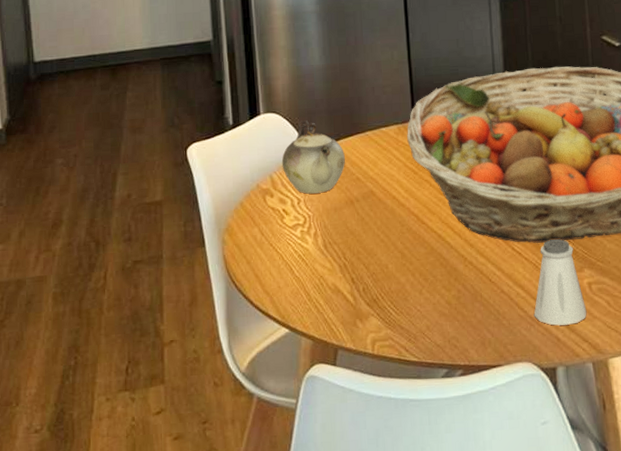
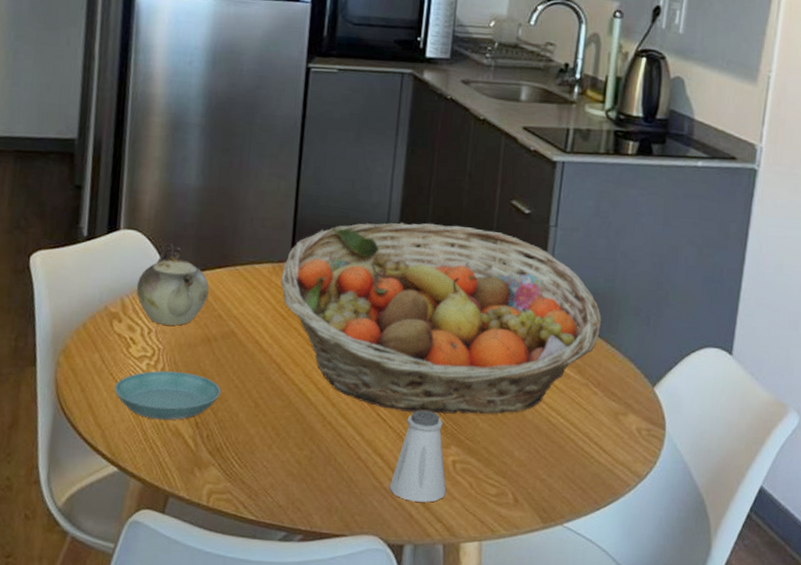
saucer: none [276,234,369,281] -> present [114,371,221,420]

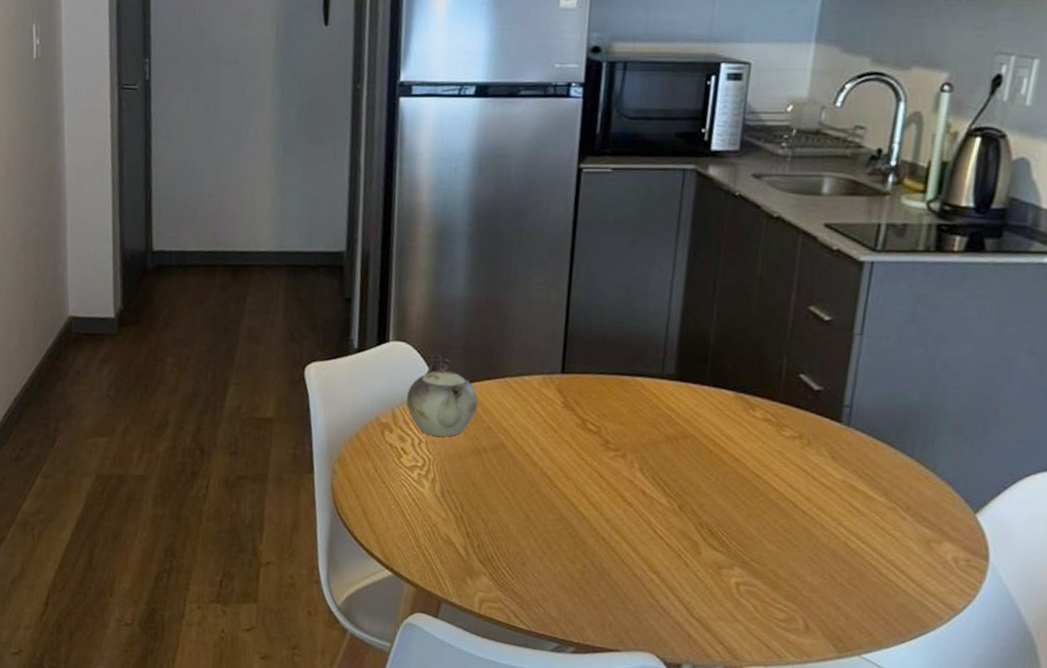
saucer: present [114,371,221,420] -> none [387,480,491,529]
fruit basket: present [281,223,602,415] -> none [551,332,915,537]
saltshaker: present [389,410,447,502] -> none [666,529,729,623]

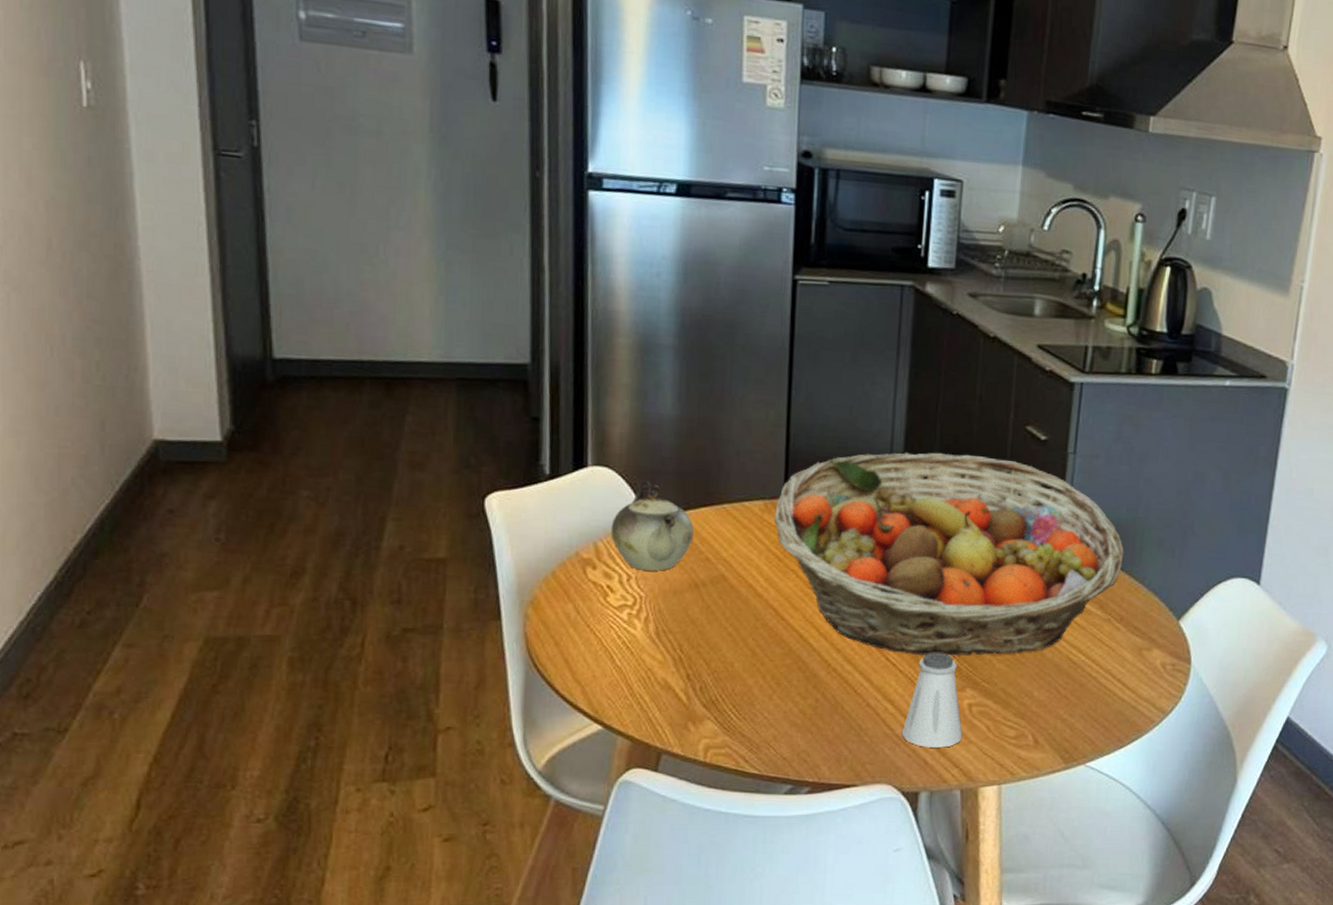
fruit basket: none [551,332,915,537] -> present [774,452,1125,656]
saltshaker: none [666,529,729,623] -> present [901,653,963,748]

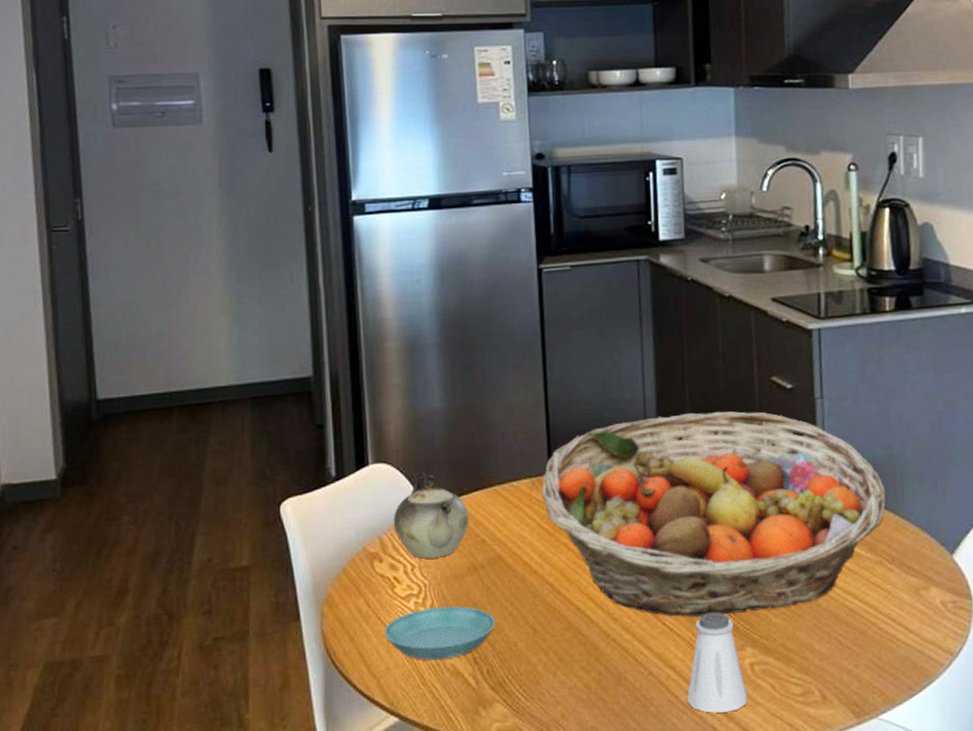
saucer: none [593,620,713,674] -> present [384,606,495,661]

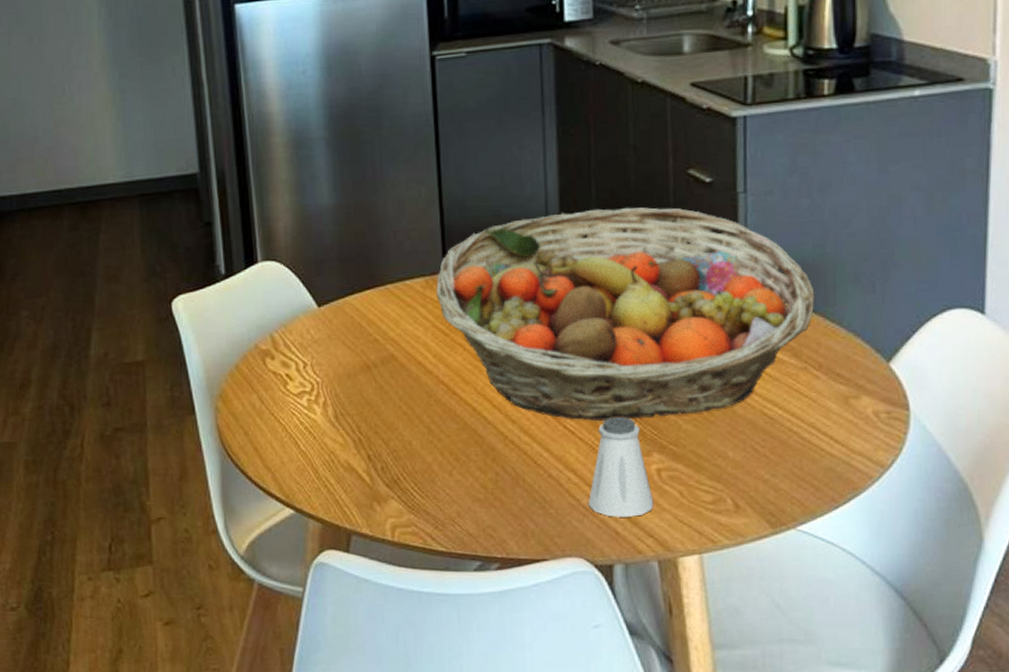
saucer: present [384,606,495,661] -> none [278,404,389,457]
teapot: present [393,472,469,559] -> none [284,270,361,357]

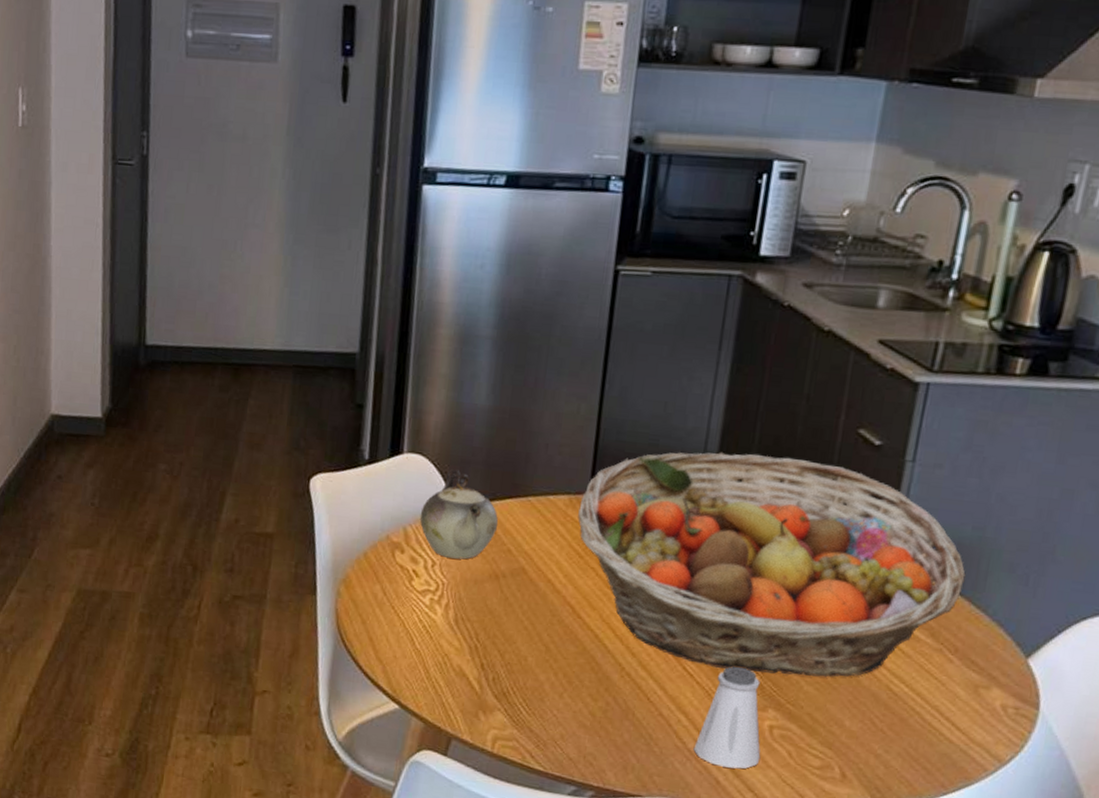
teapot: none [284,270,361,357] -> present [420,469,498,560]

